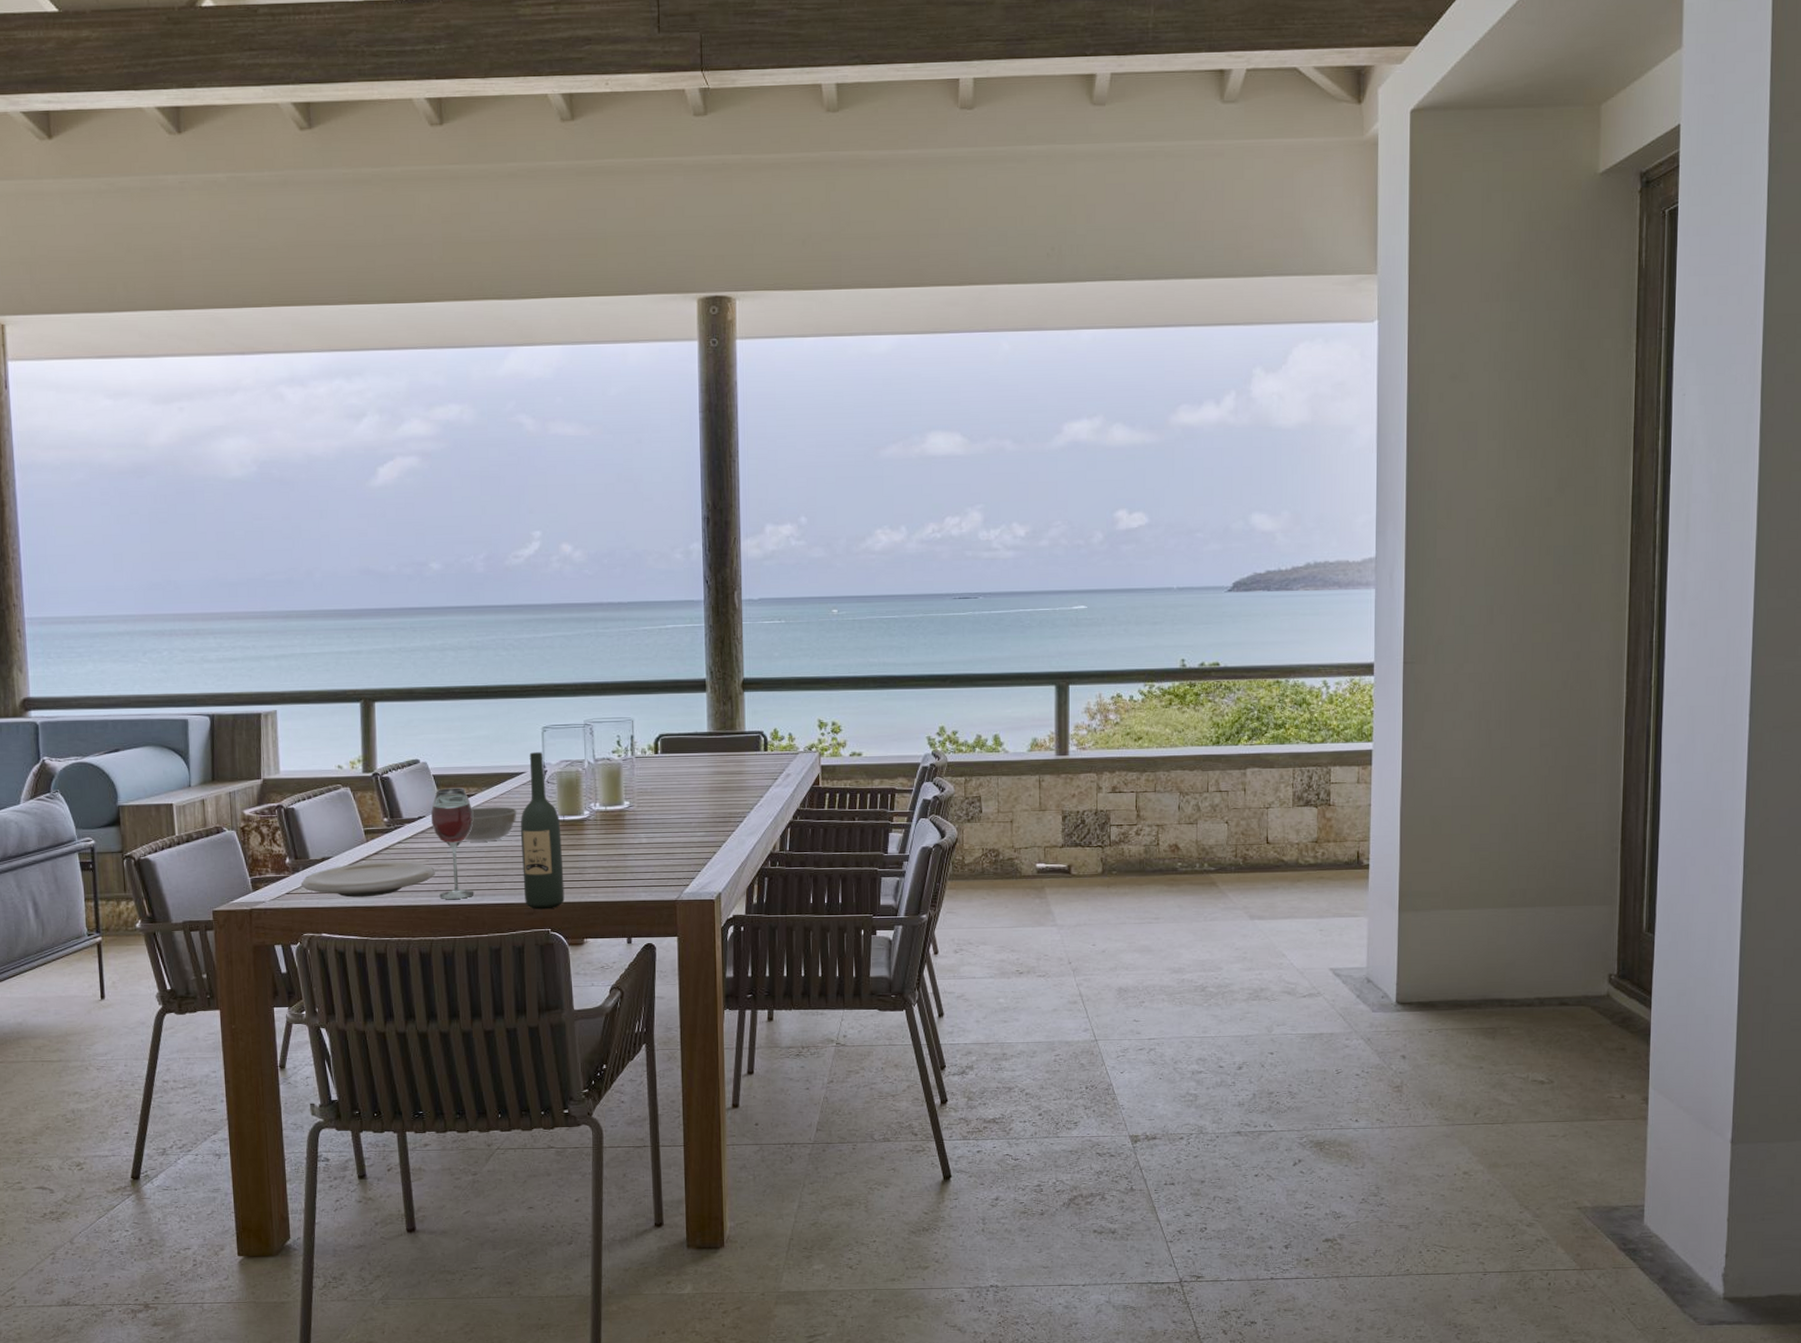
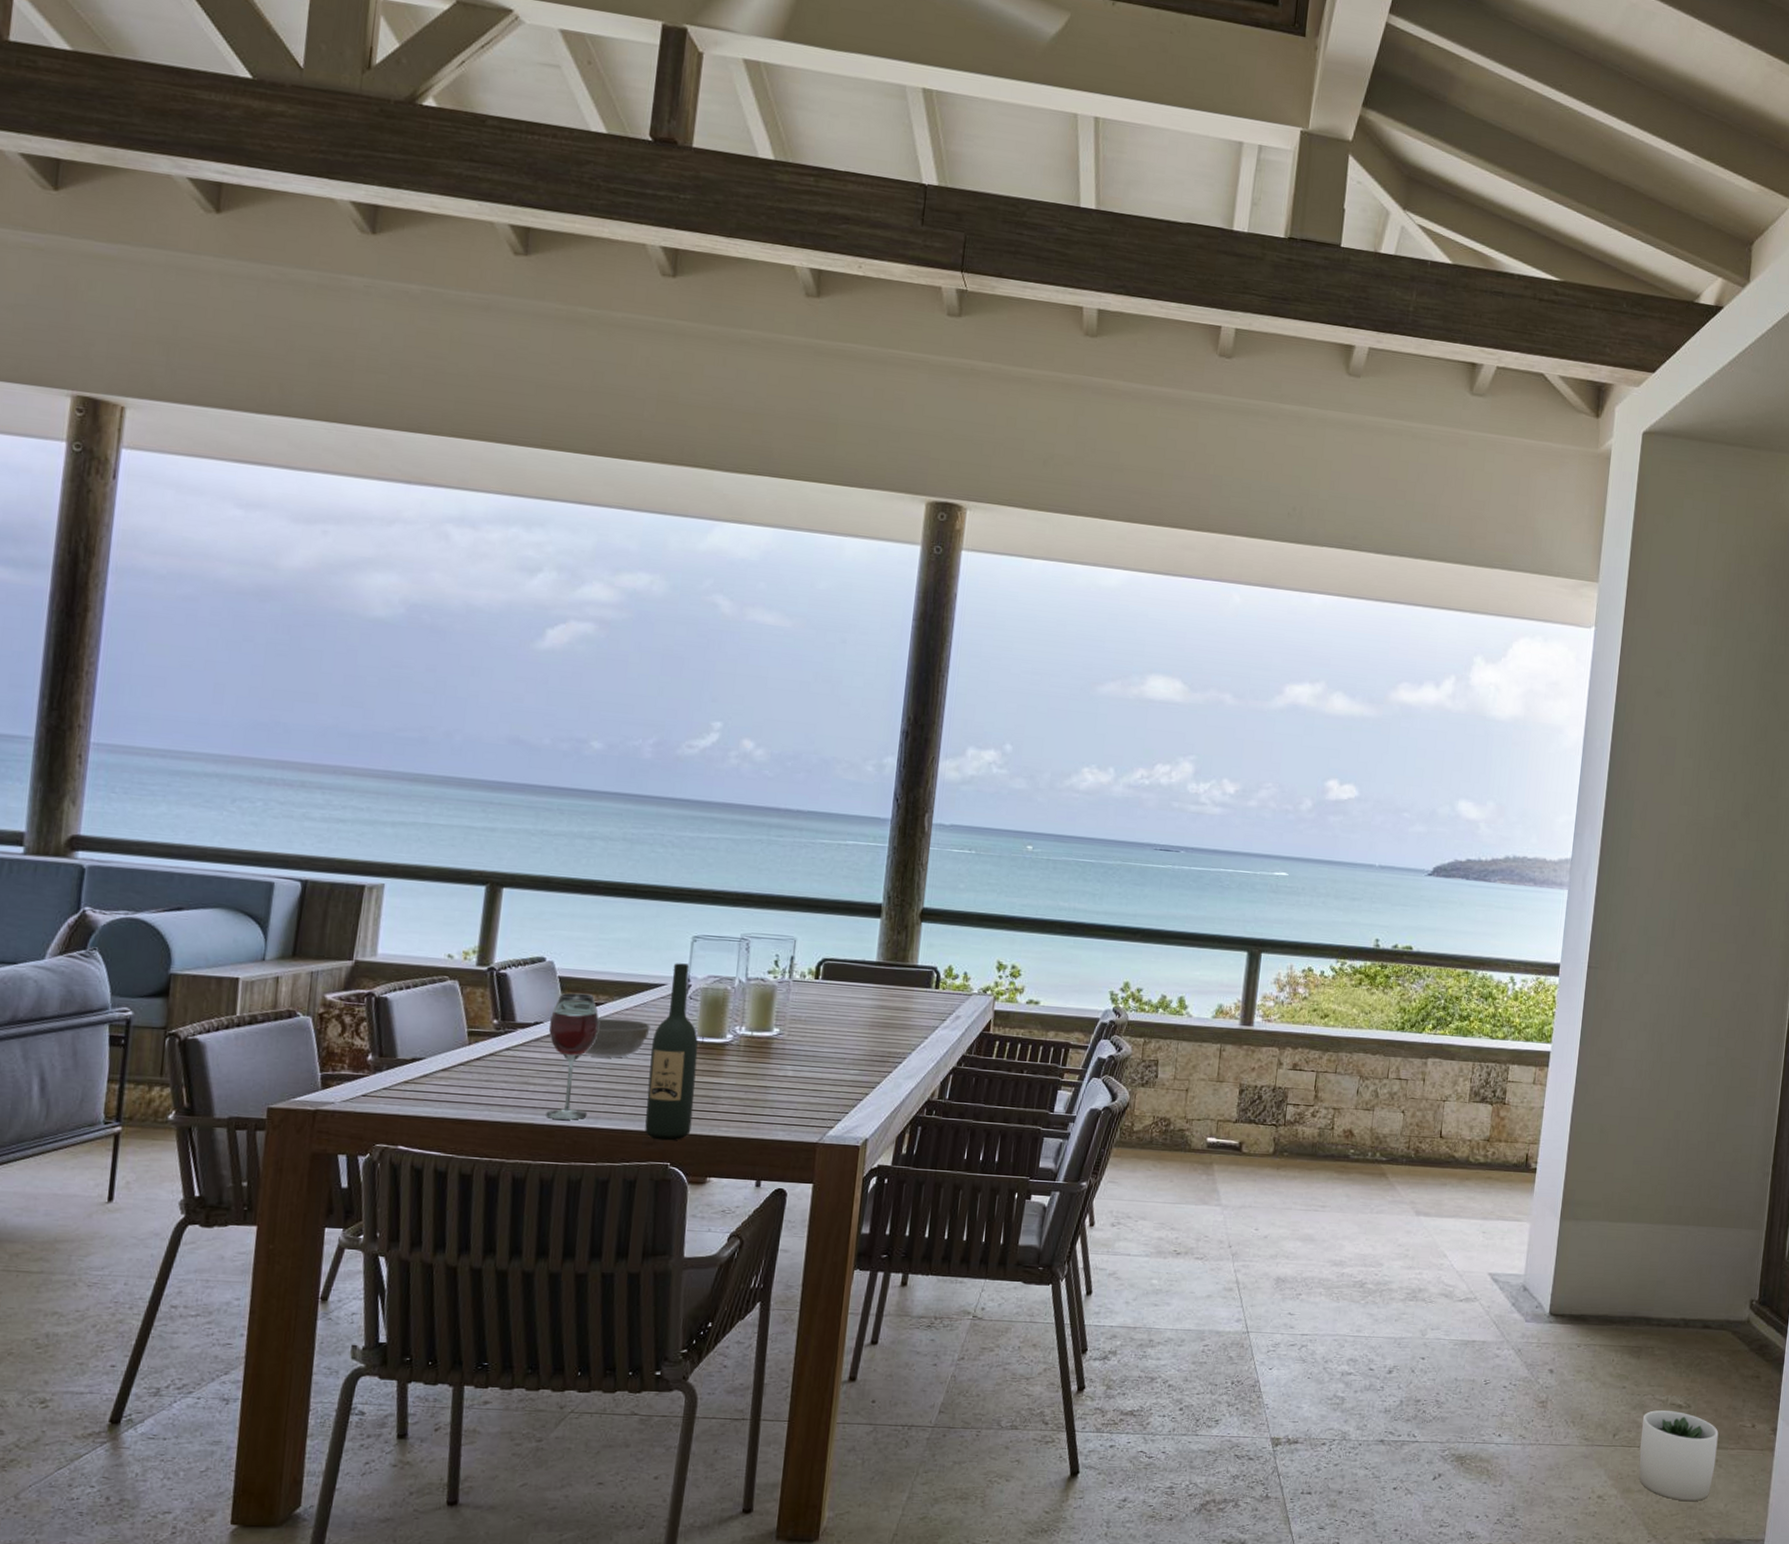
plate: present [300,861,436,898] -> none [381,1068,546,1109]
planter: none [1503,1086,1586,1173] -> present [1639,1410,1719,1502]

